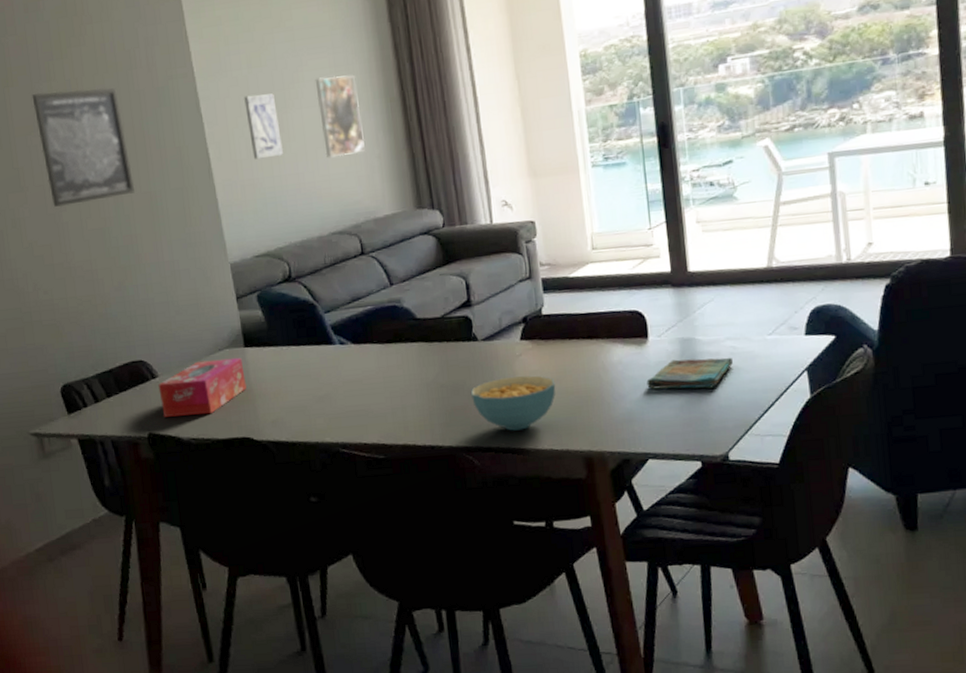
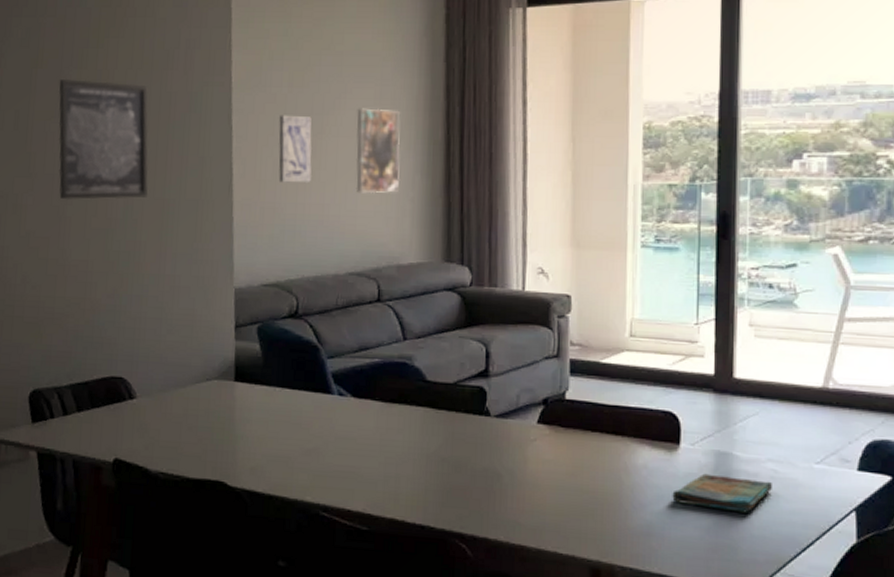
tissue box: present [158,357,247,417] -> none [134,388,230,449]
cereal bowl: present [471,375,556,431] -> none [474,462,570,525]

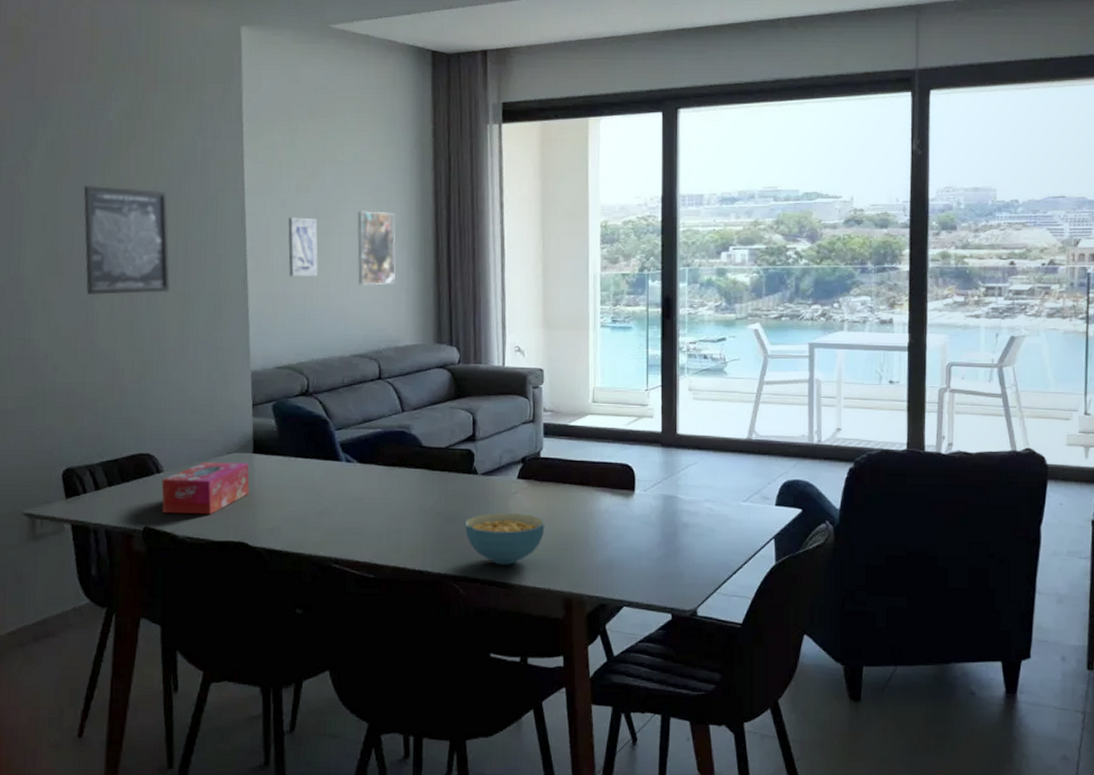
tissue box: none [134,388,230,449] -> present [161,461,250,515]
cereal bowl: none [474,462,570,525] -> present [465,513,545,565]
dish towel: present [672,473,772,513] -> none [629,514,709,545]

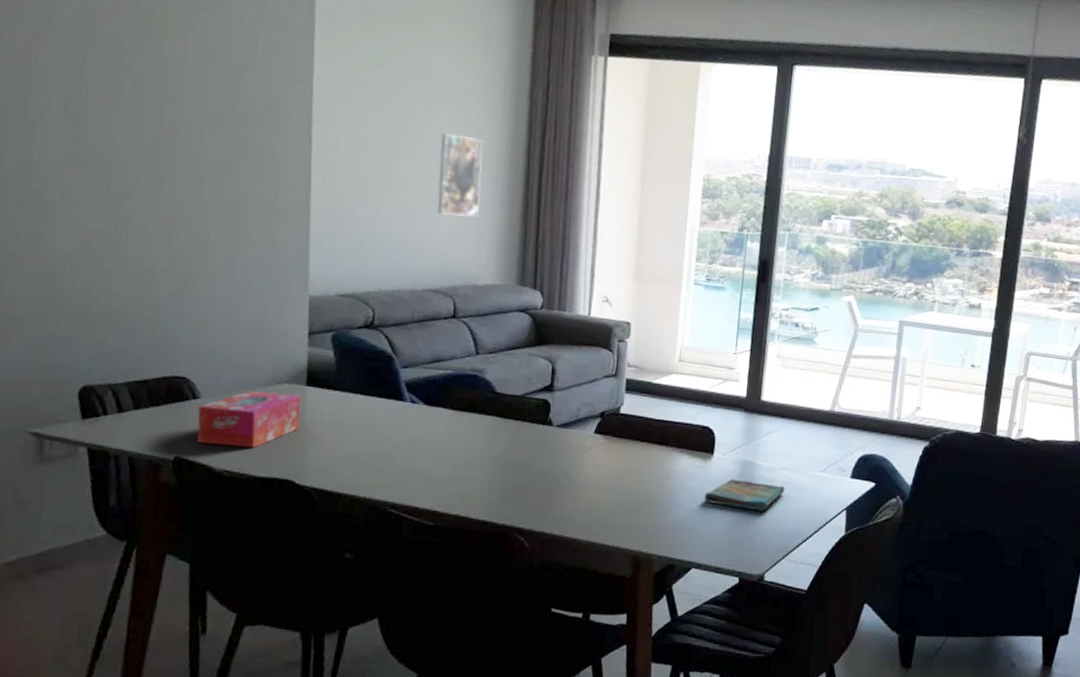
wall art: present [83,185,170,296] -> none [116,65,221,199]
wall art: present [288,217,318,277] -> none [359,130,395,200]
cereal bowl: present [465,513,545,565] -> none [535,466,620,521]
dish towel: none [629,514,709,545] -> present [704,478,784,512]

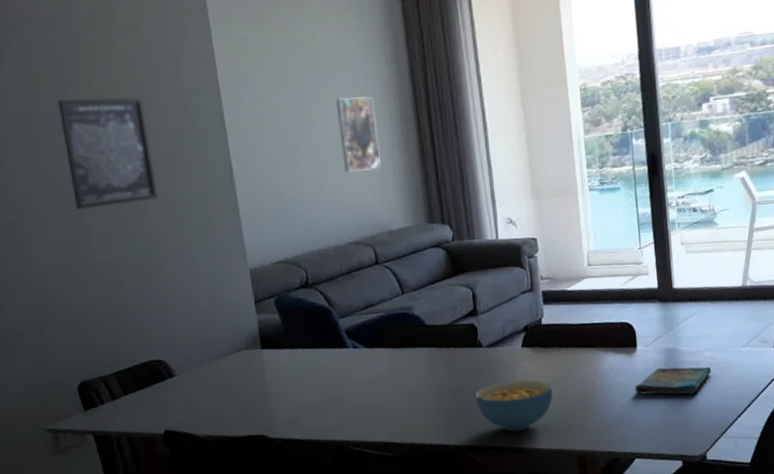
wall art: none [116,65,221,199] -> present [57,97,158,210]
tissue box: present [197,390,301,449] -> none [175,358,262,415]
cereal bowl: none [535,466,620,521] -> present [475,380,553,431]

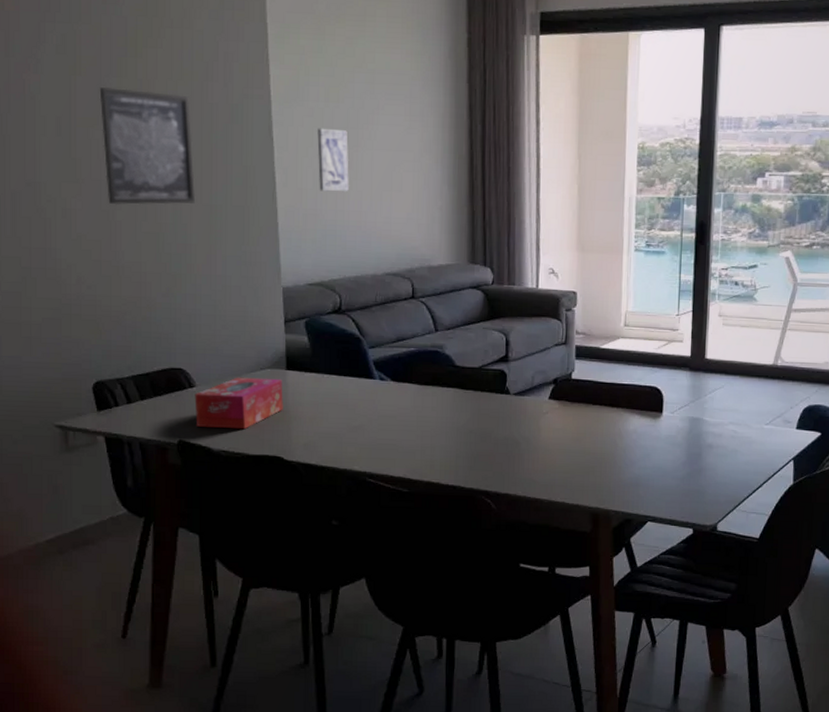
tissue box: none [175,358,262,415] -> present [194,377,283,430]
wall art: none [267,110,303,172] -> present [317,128,349,192]
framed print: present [335,96,382,173] -> none [389,123,430,203]
cereal bowl: present [475,380,553,431] -> none [497,432,575,482]
dish towel: present [635,366,711,395] -> none [656,435,732,465]

